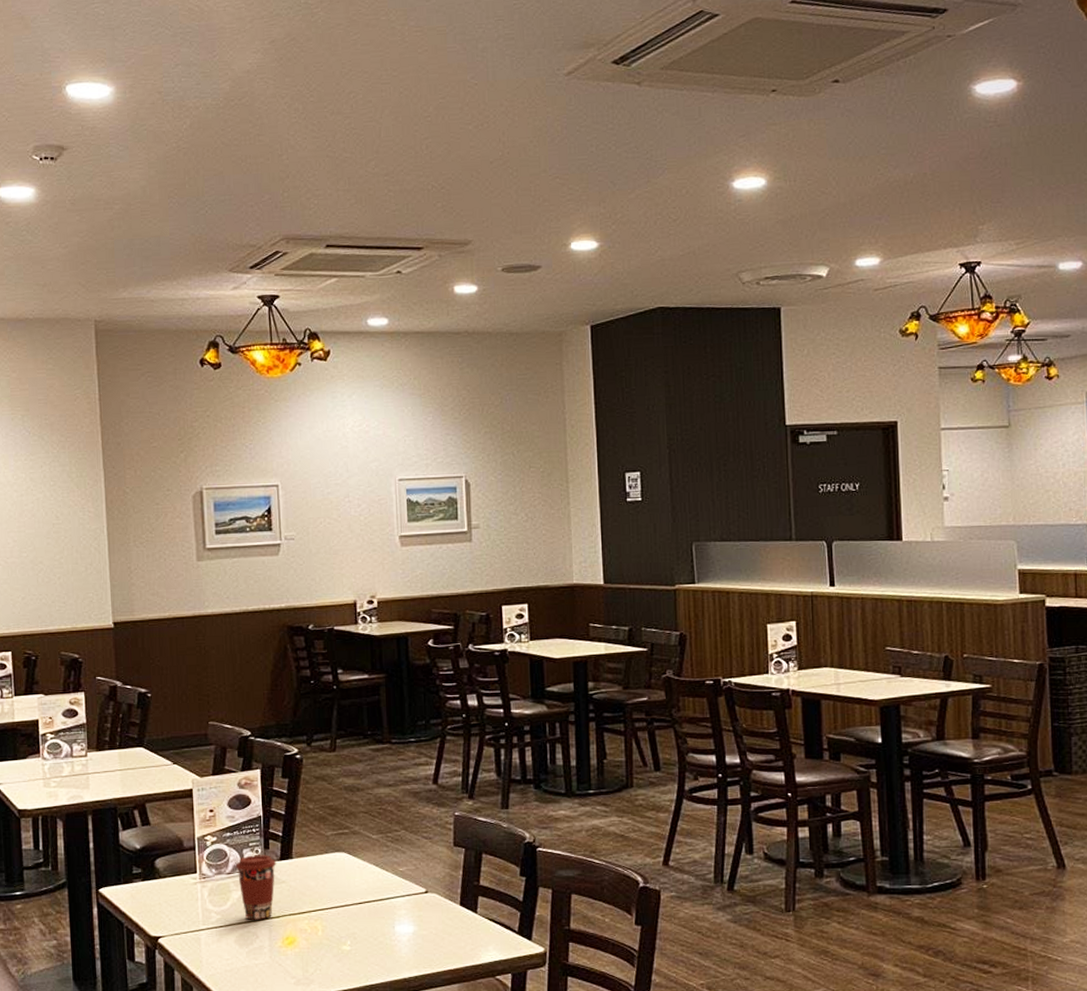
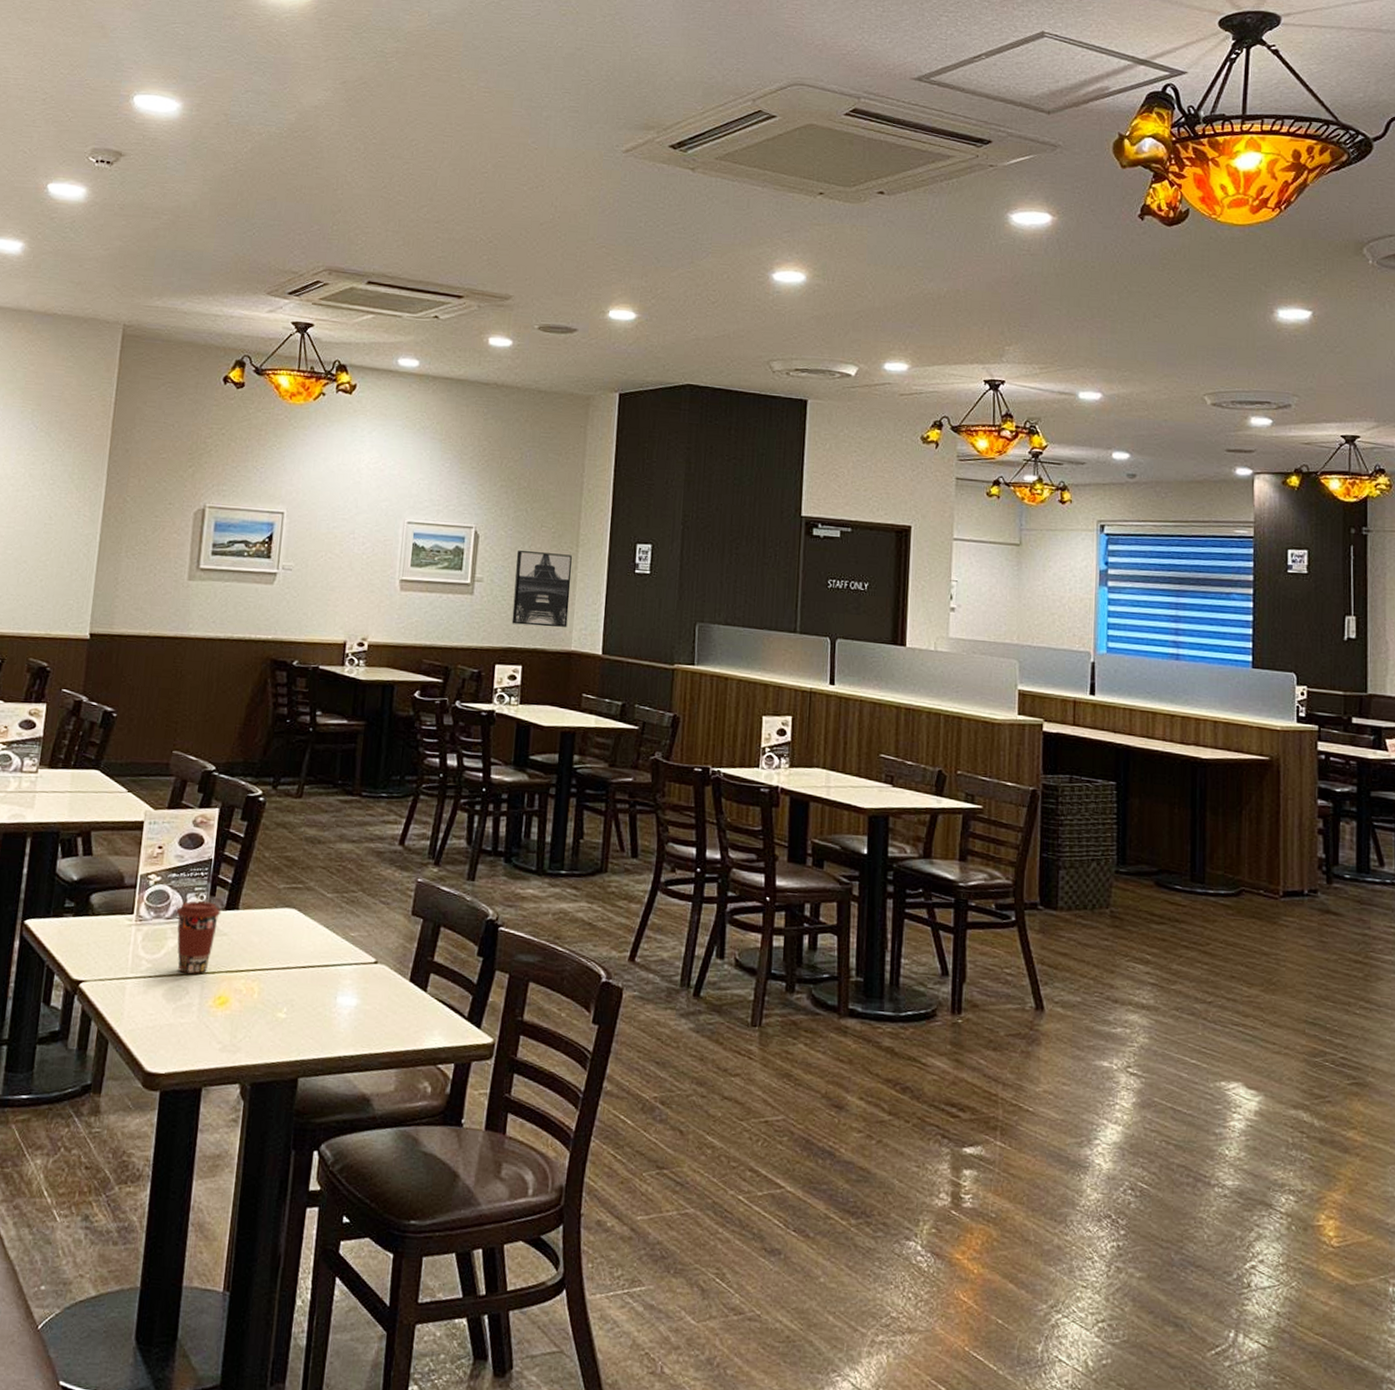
wall art: none [509,492,567,565] -> present [511,550,572,627]

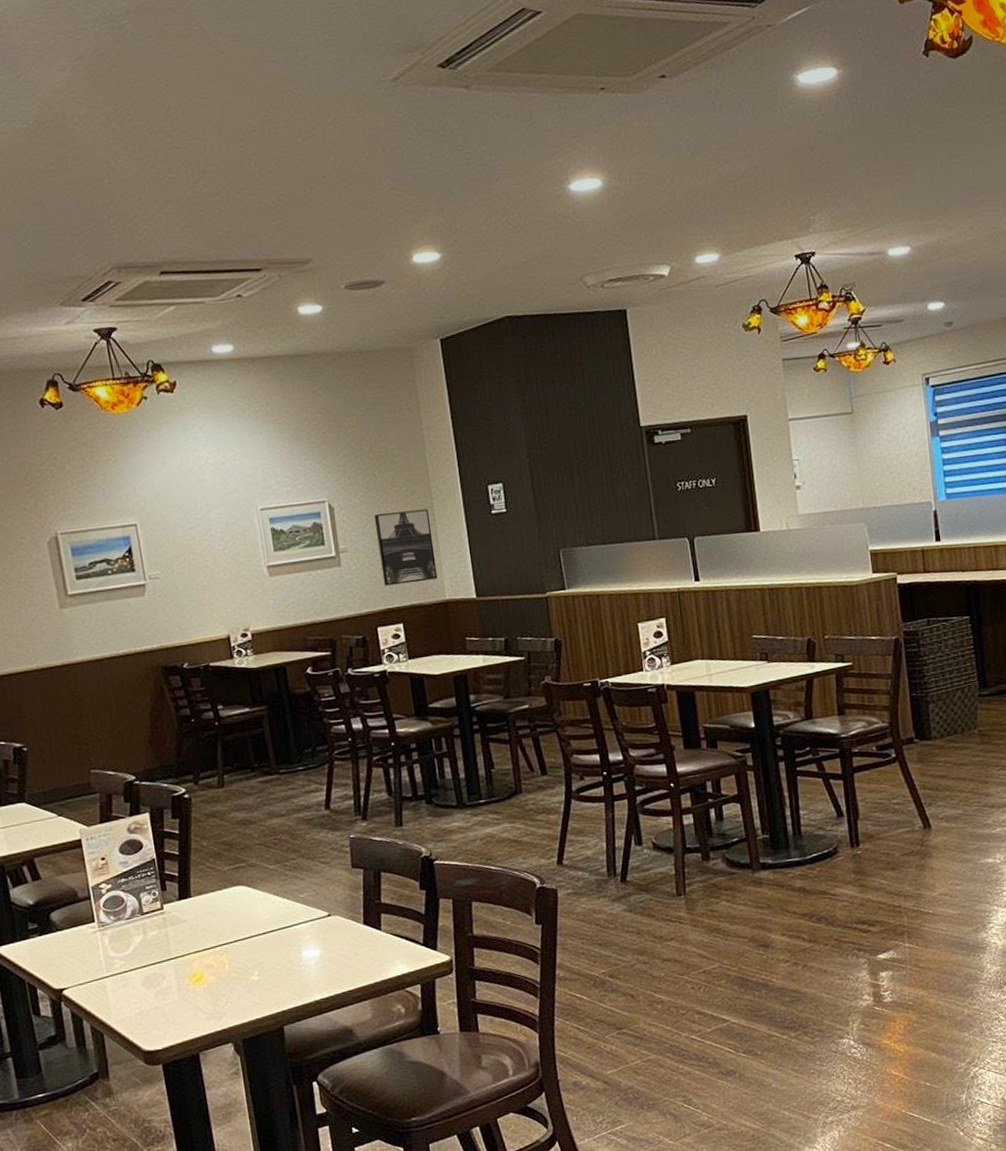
coffee cup: present [176,901,221,974] -> none [133,896,177,962]

